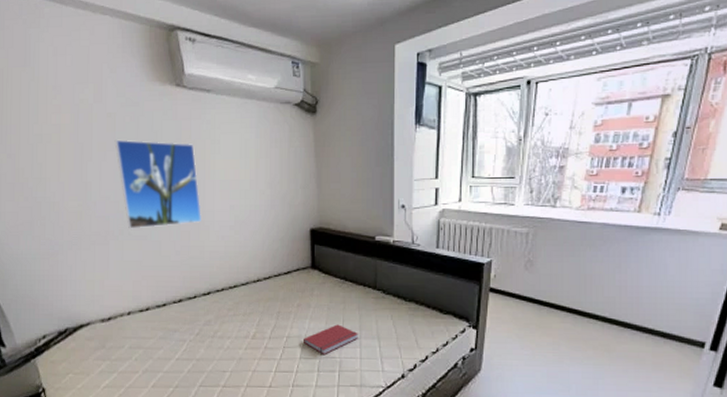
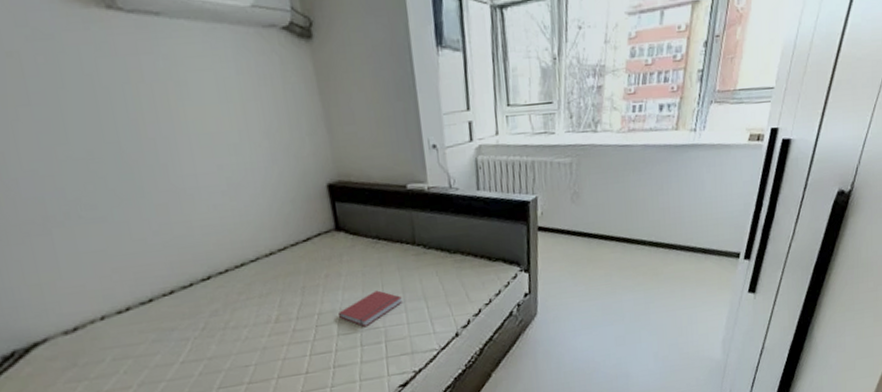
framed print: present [114,139,201,229] -> none [27,87,181,211]

